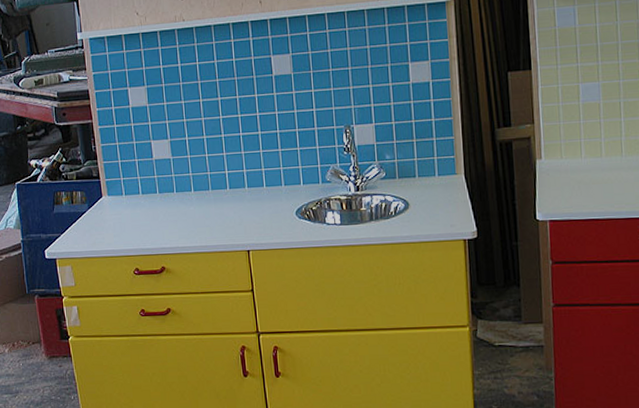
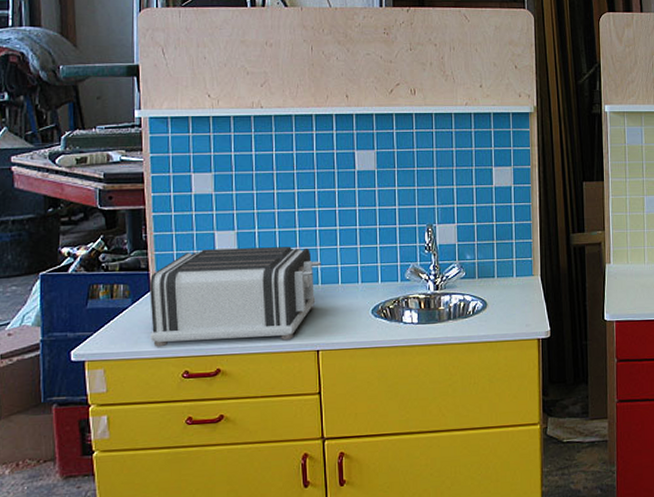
toaster: none [101,153,246,247] -> present [150,247,321,347]

